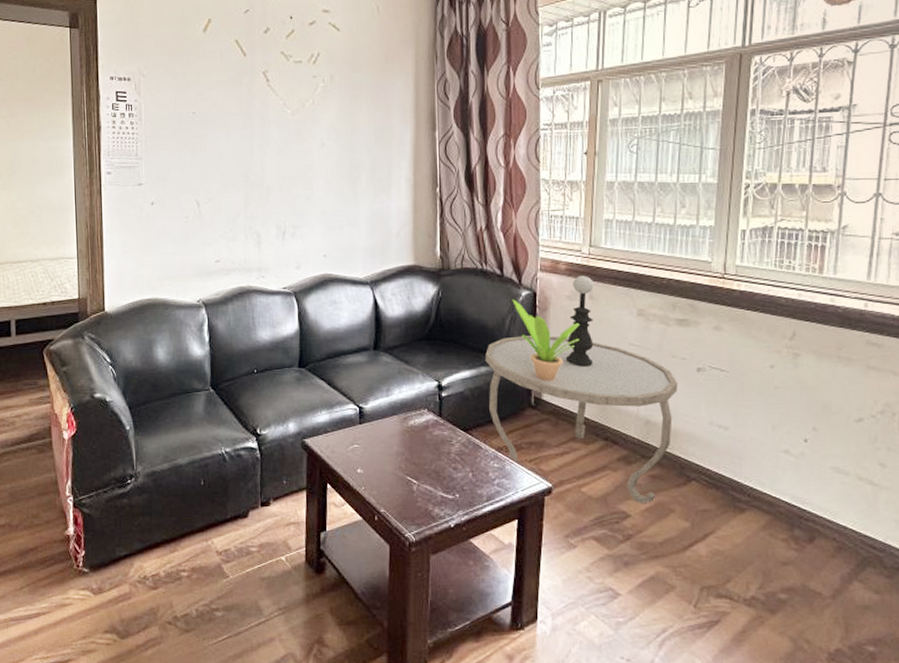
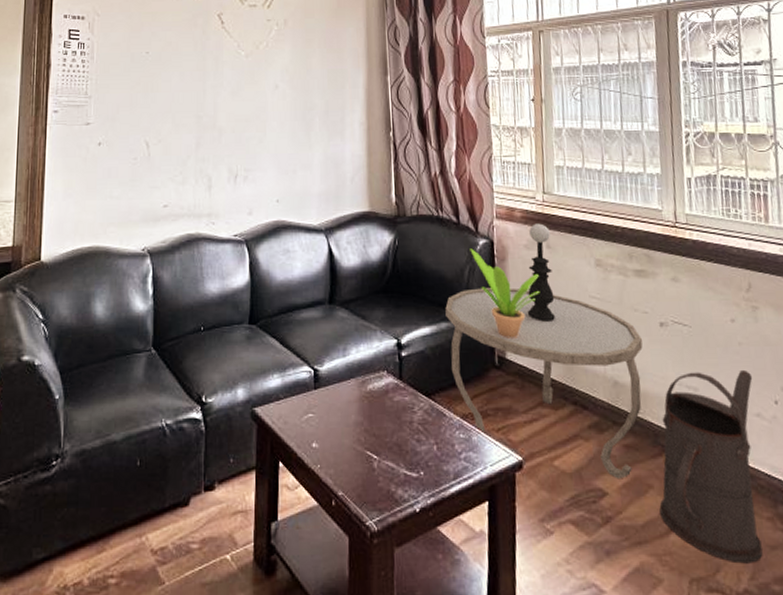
watering can: none [679,411,785,576] -> present [659,369,763,564]

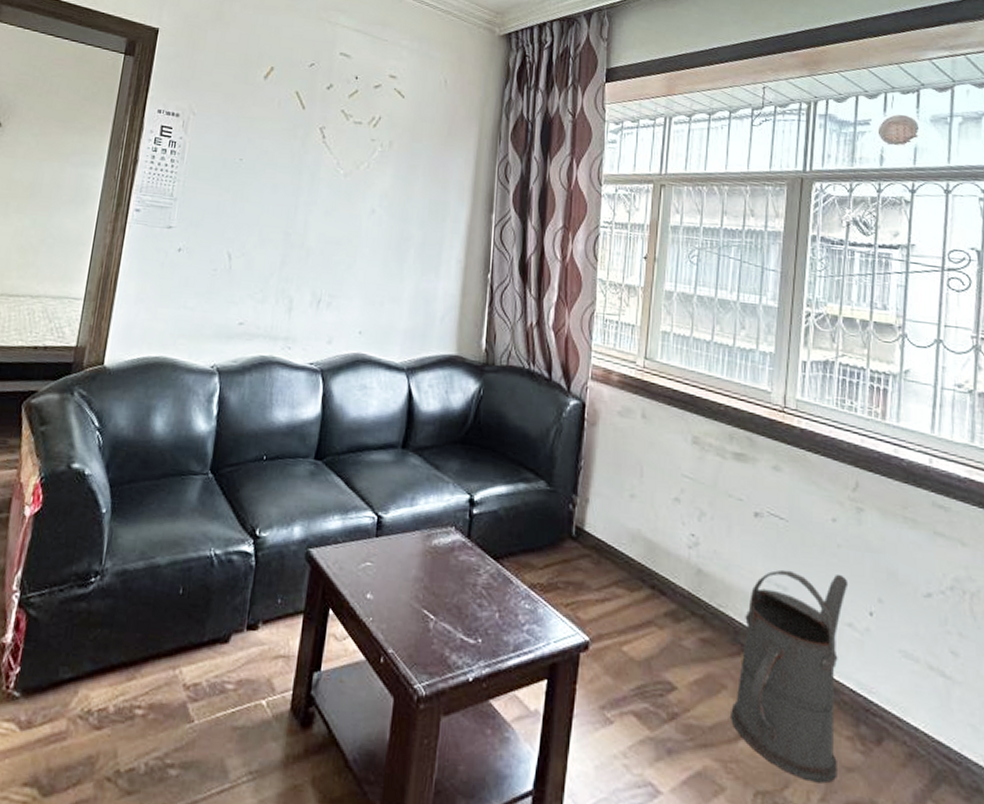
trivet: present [445,287,643,479] -> none [525,451,733,675]
potted plant: present [468,248,540,338] -> none [557,408,630,510]
table lamp: present [527,223,555,322] -> none [612,390,647,497]

